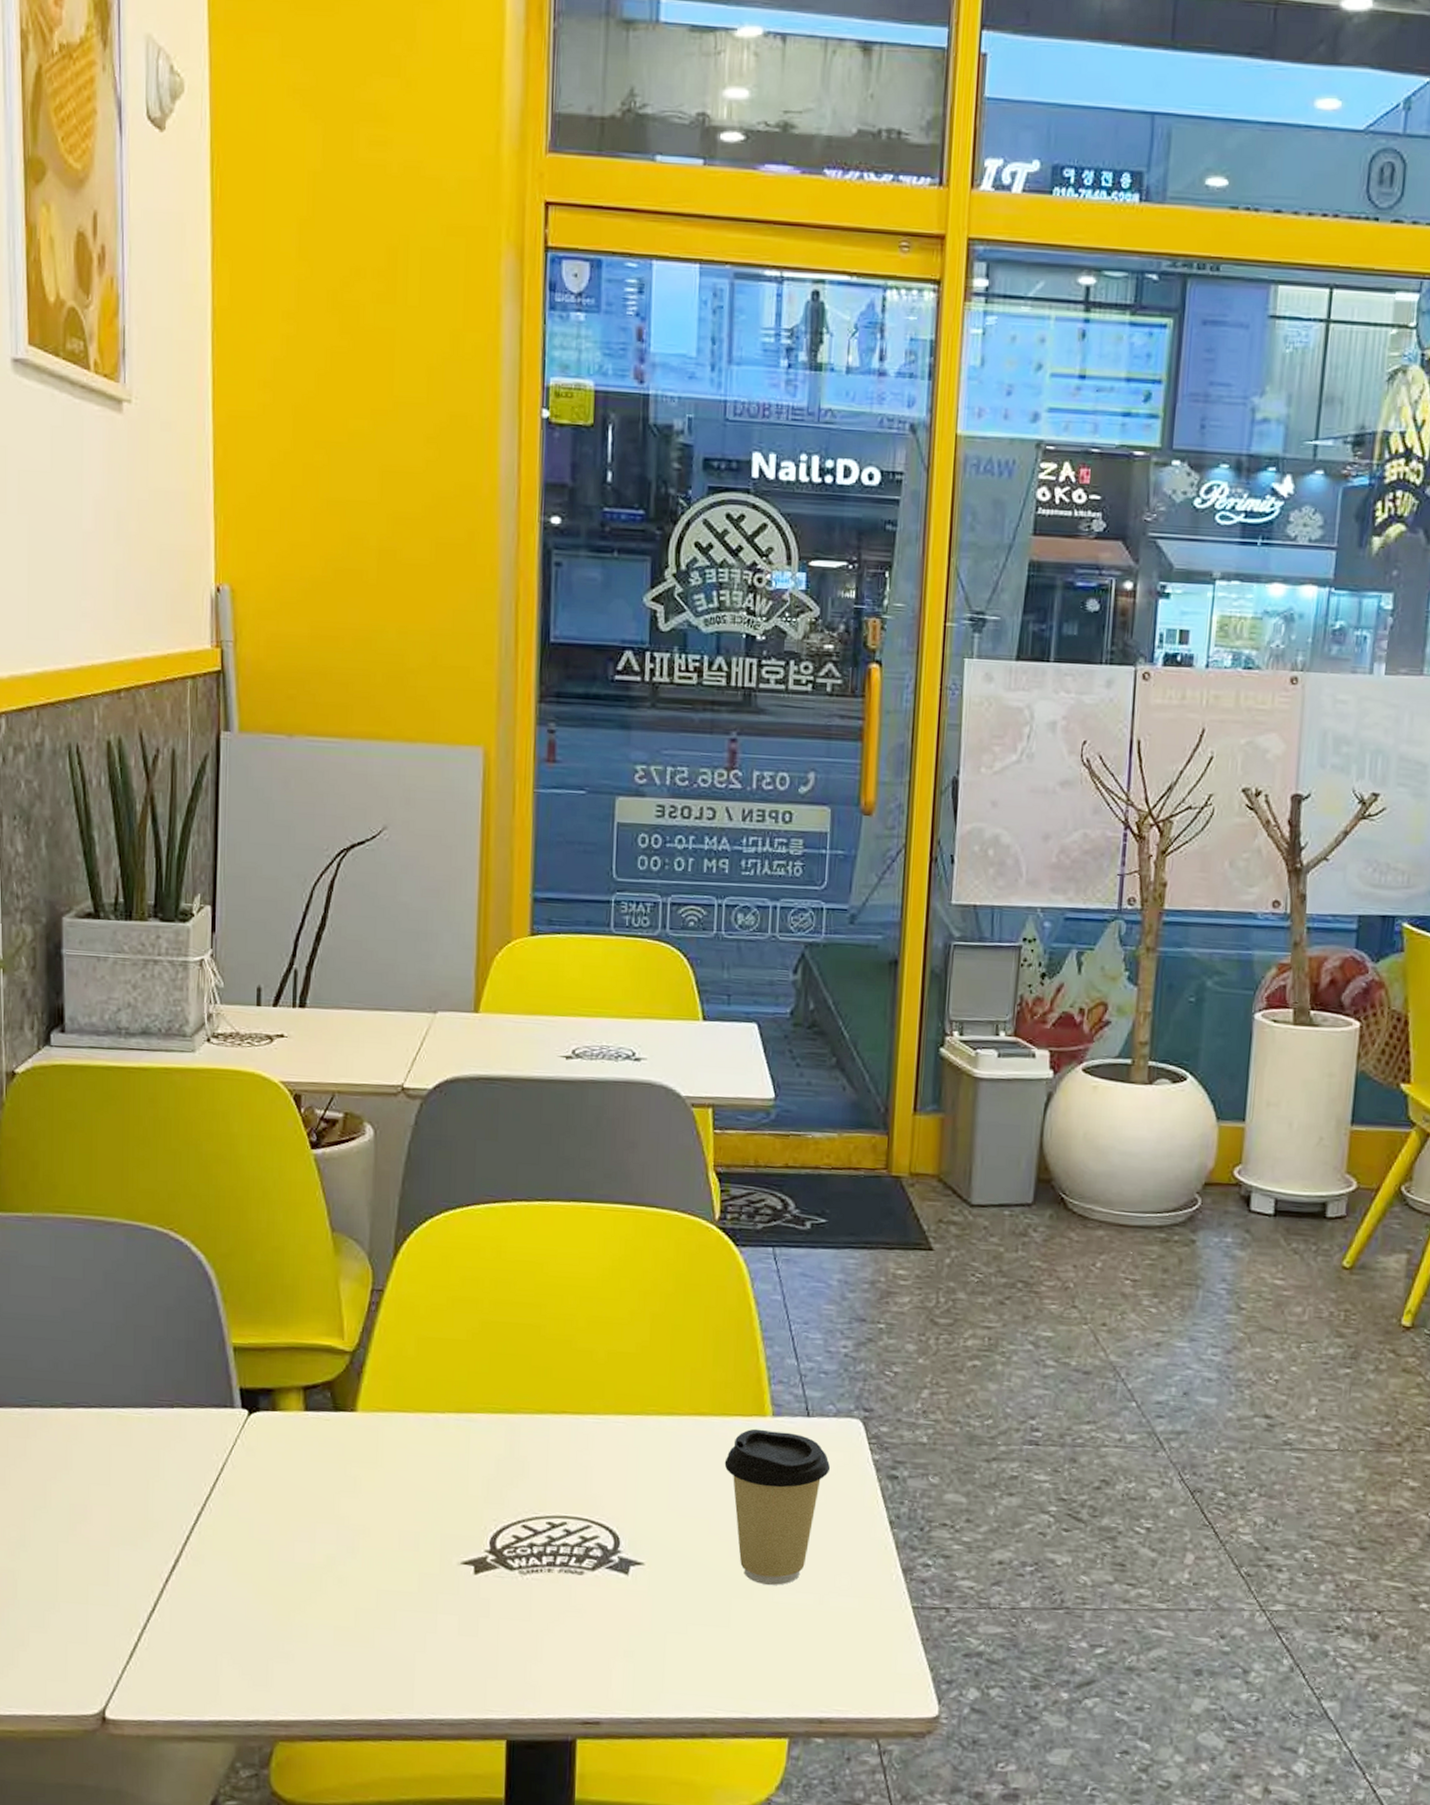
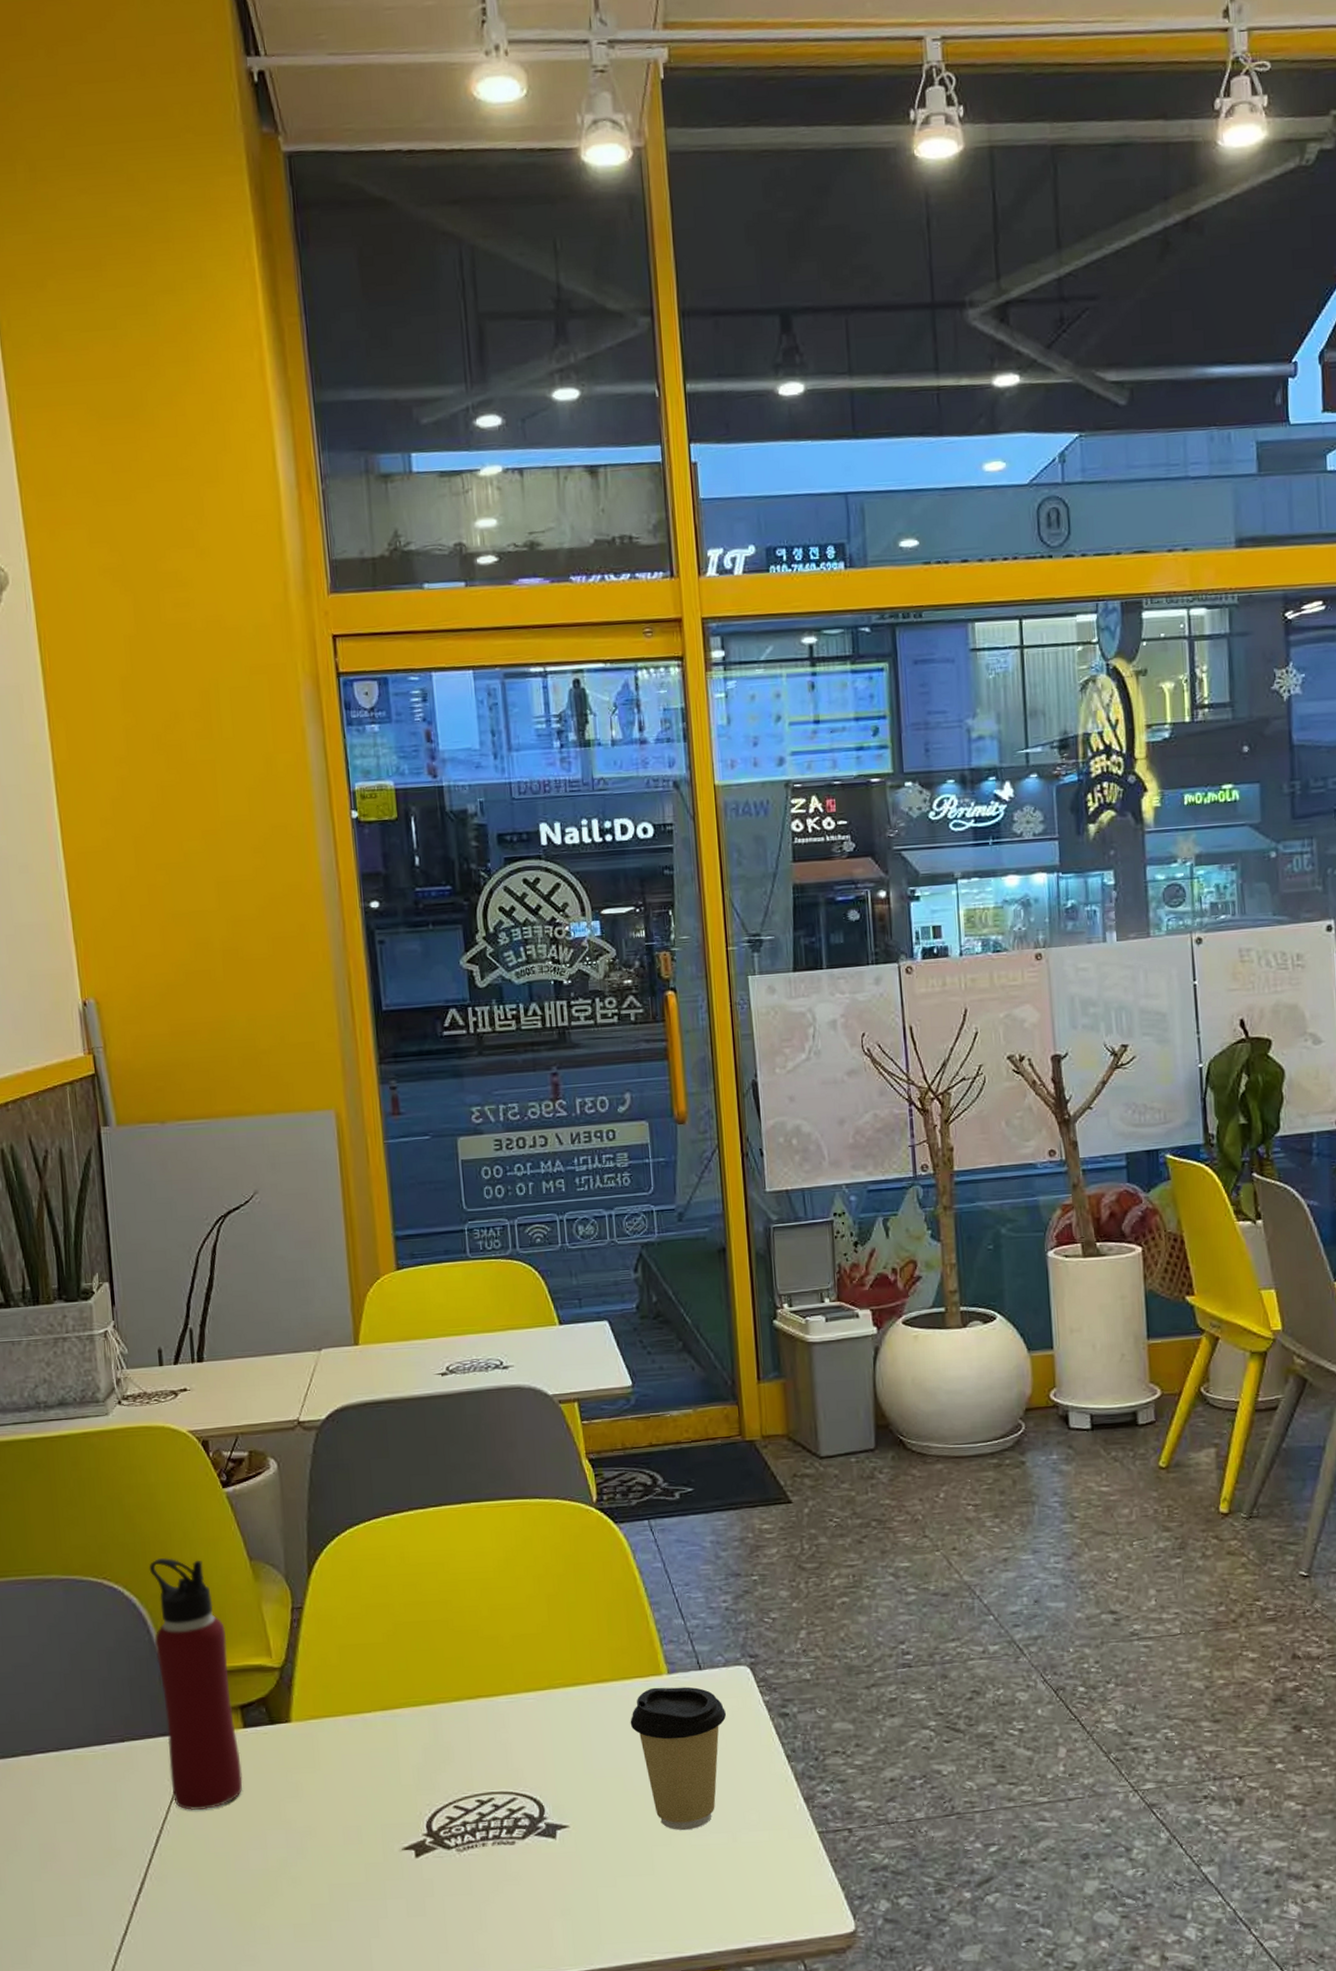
water bottle: none [218,1216,298,1493] -> present [149,1558,243,1810]

